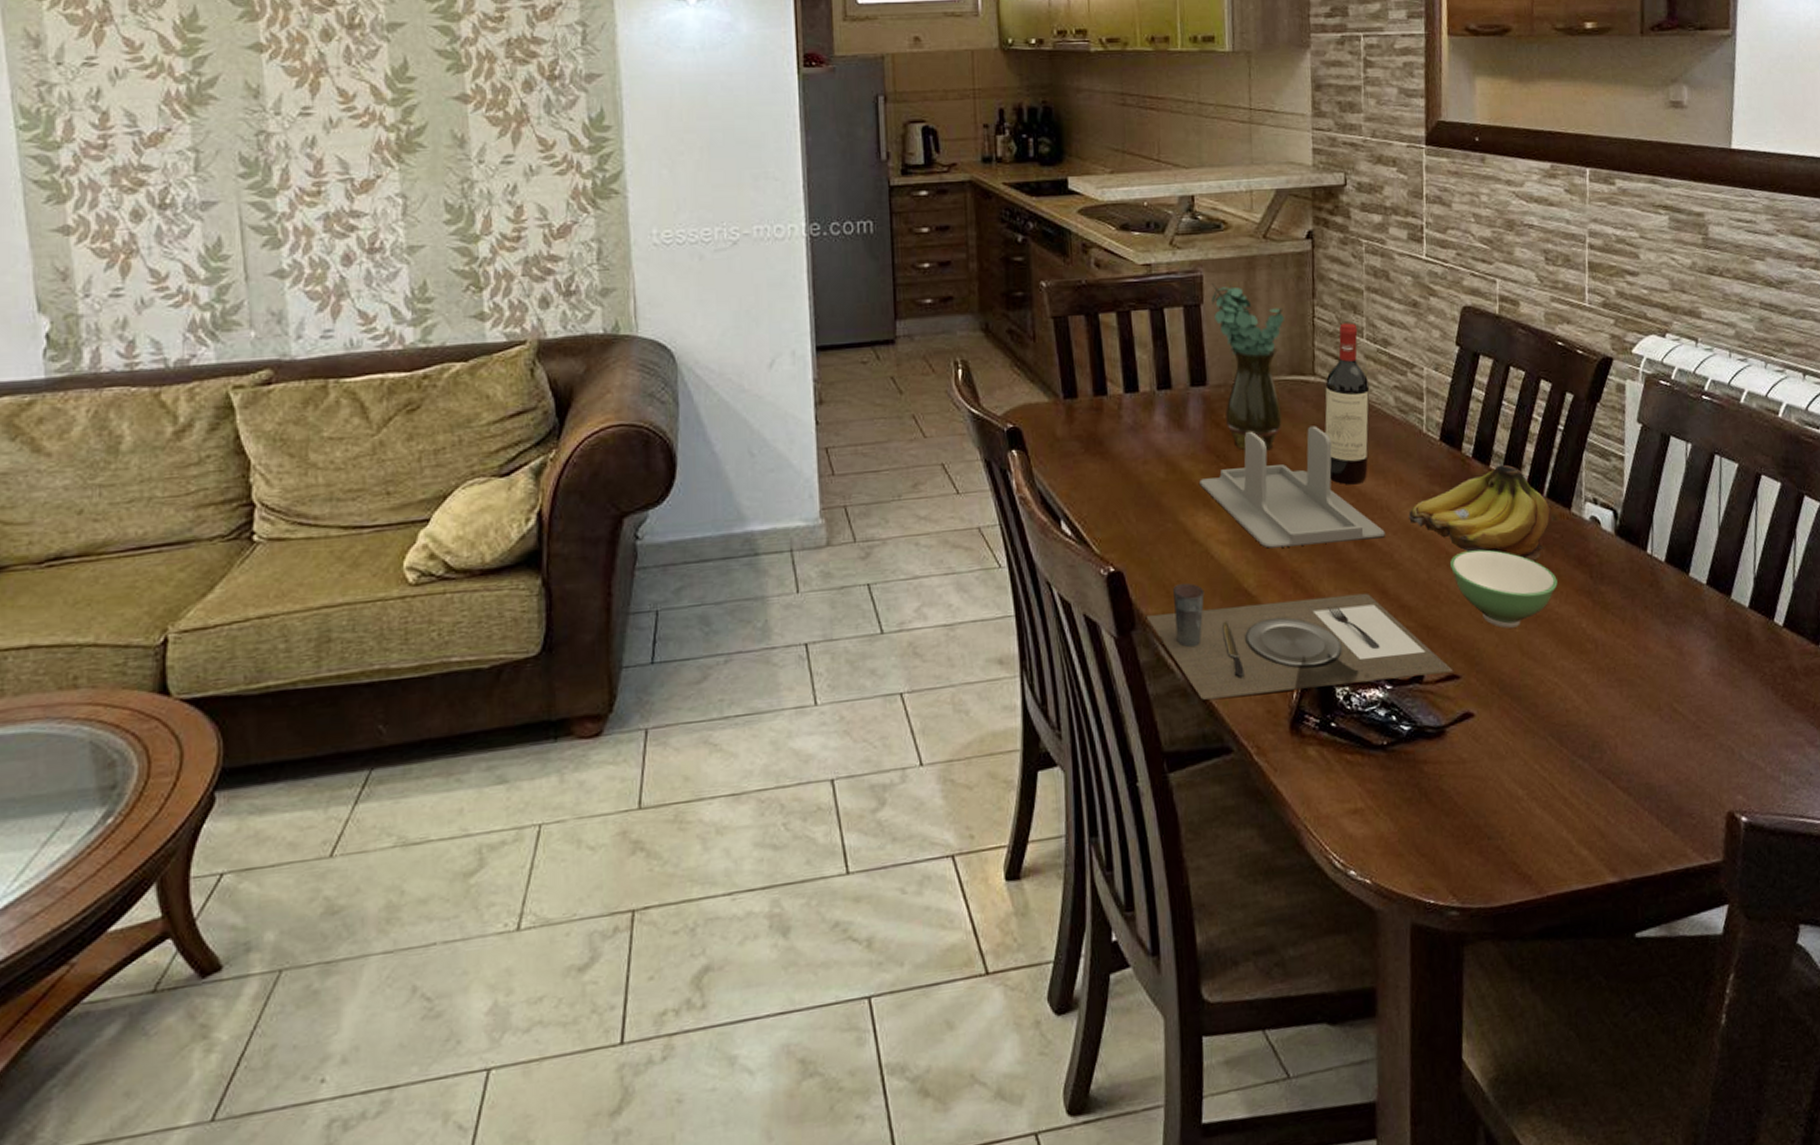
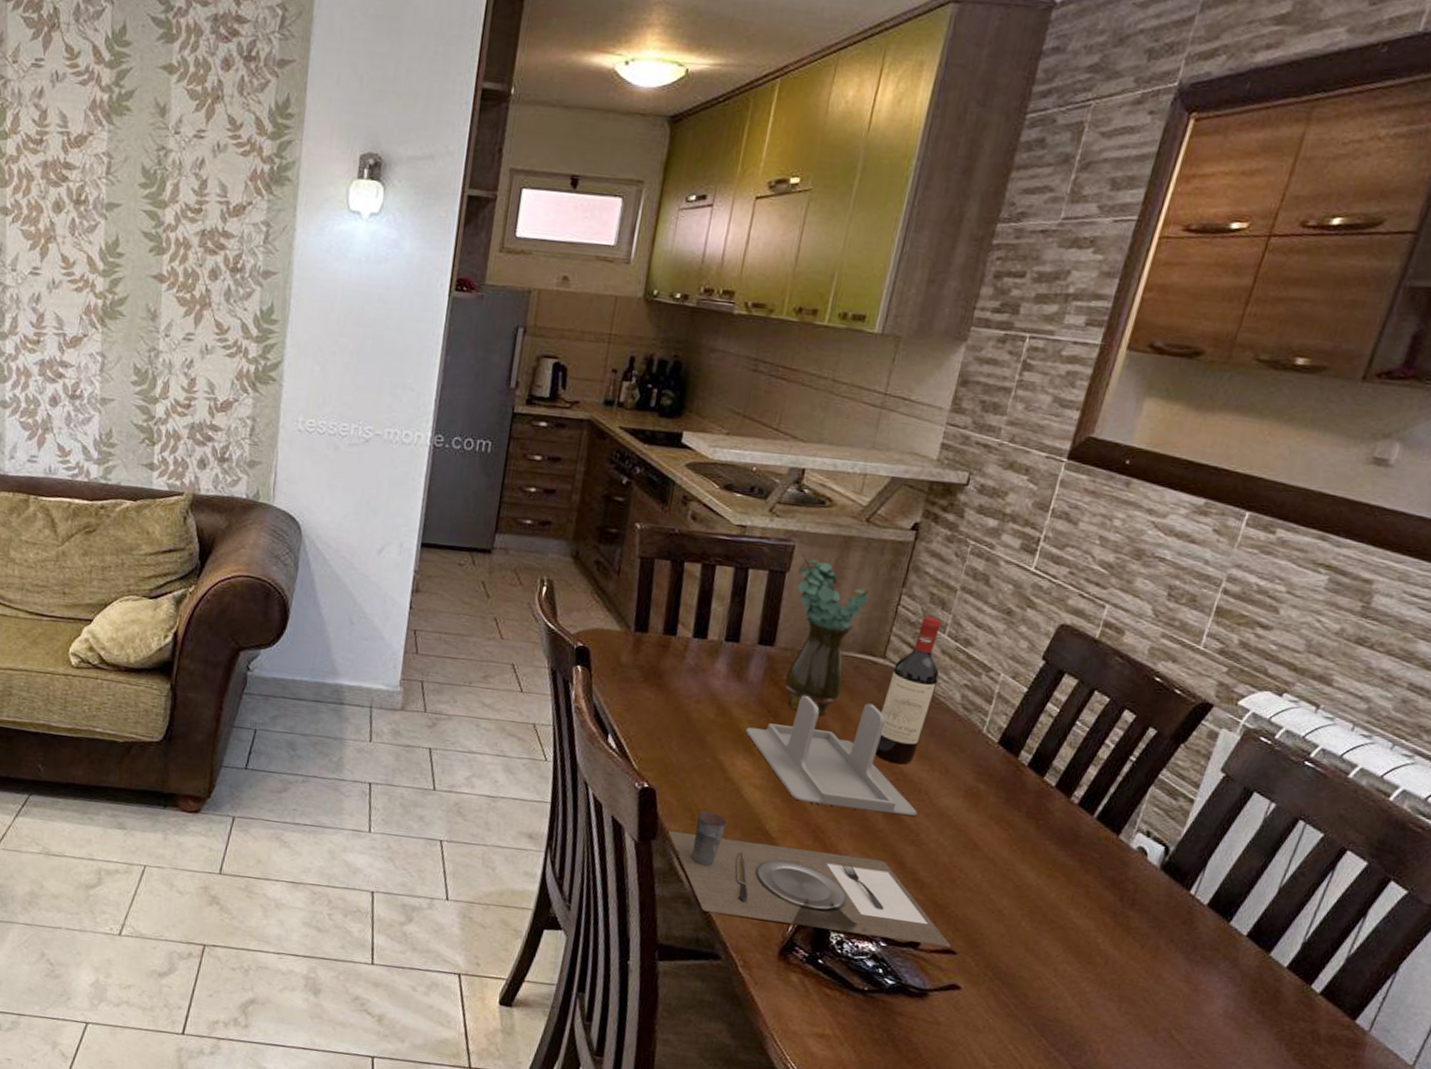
fruit: present [1408,464,1550,561] -> none [944,779,1097,872]
bowl: present [1449,549,1558,629] -> none [974,847,1084,926]

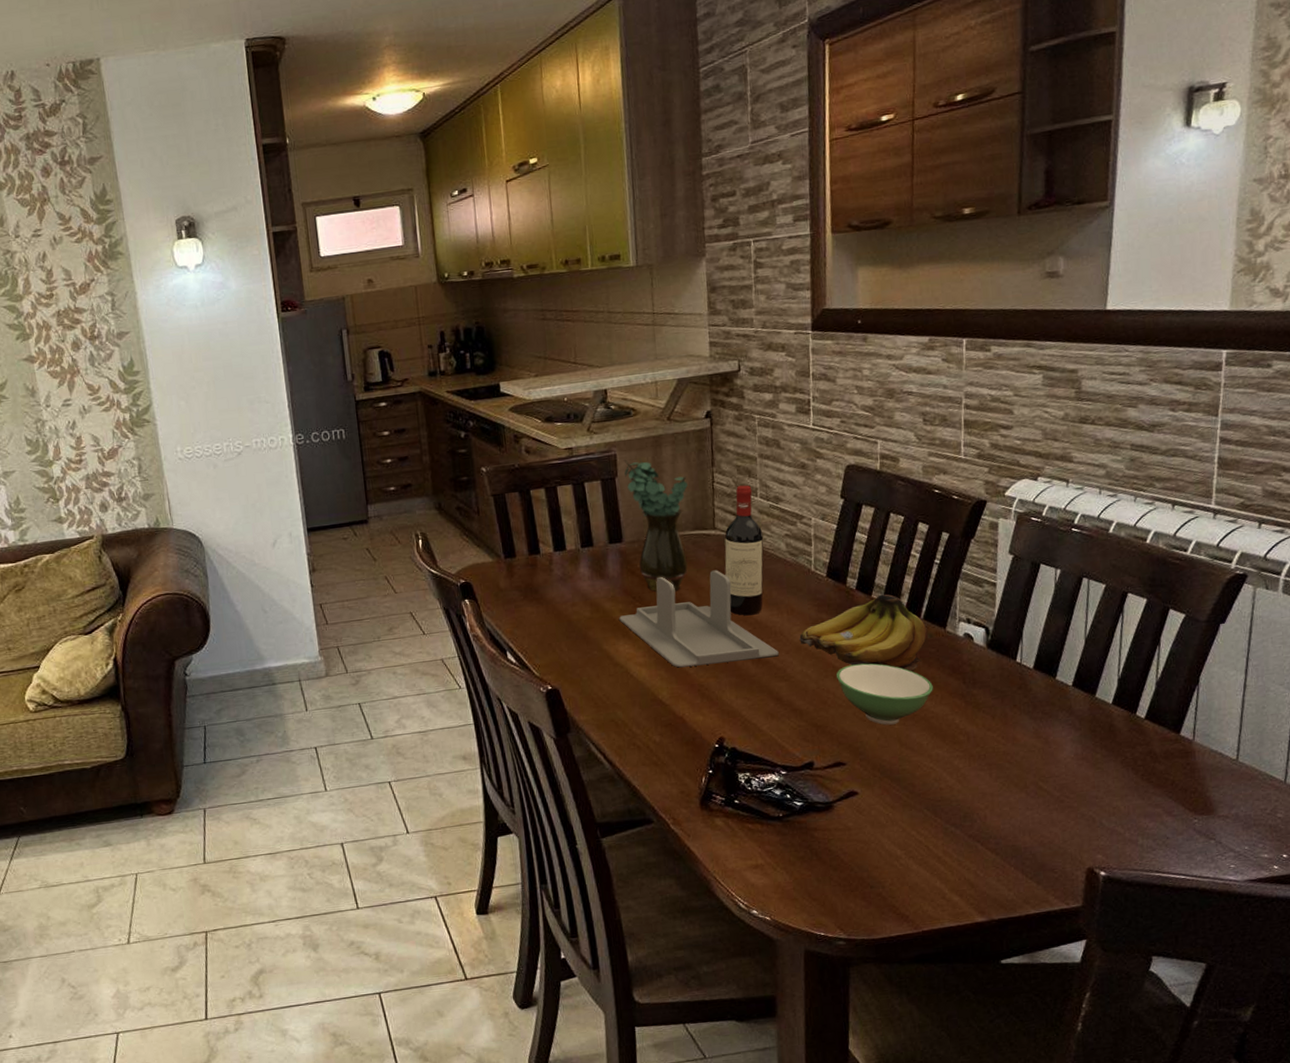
place setting: present [667,811,951,947] -> none [578,696,839,784]
fruit: none [944,779,1097,872] -> present [799,594,926,672]
bowl: none [974,847,1084,926] -> present [835,663,933,725]

